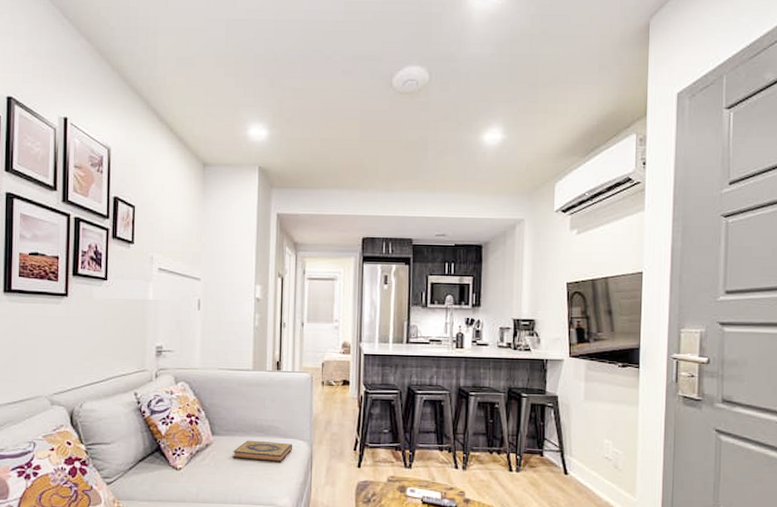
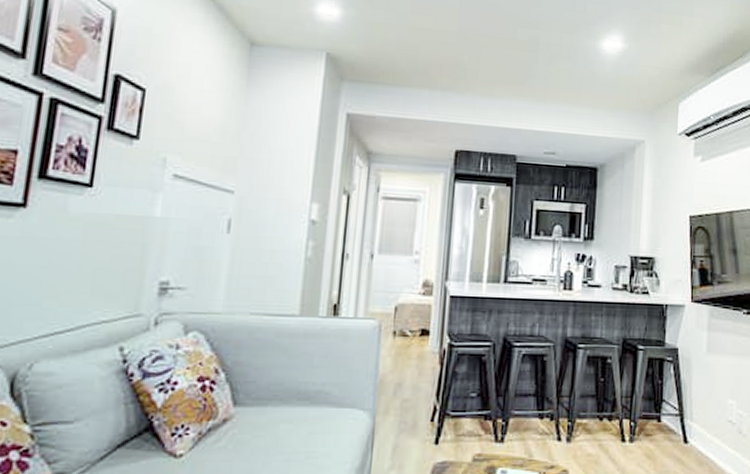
hardback book: present [233,440,293,463] -> none [262,411,349,441]

